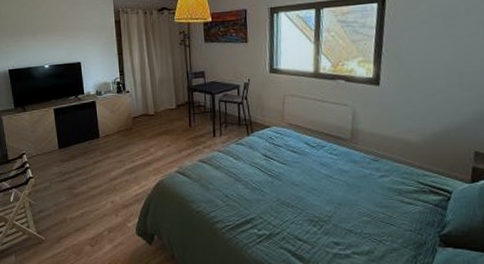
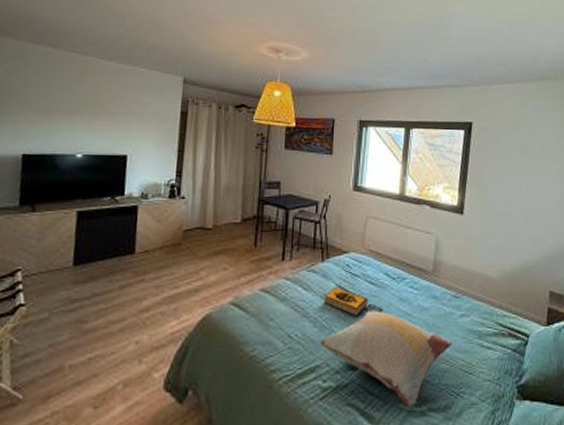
hardback book: none [252,155,292,180] -> present [323,286,369,317]
decorative pillow: none [253,168,374,251] -> present [320,303,453,407]

